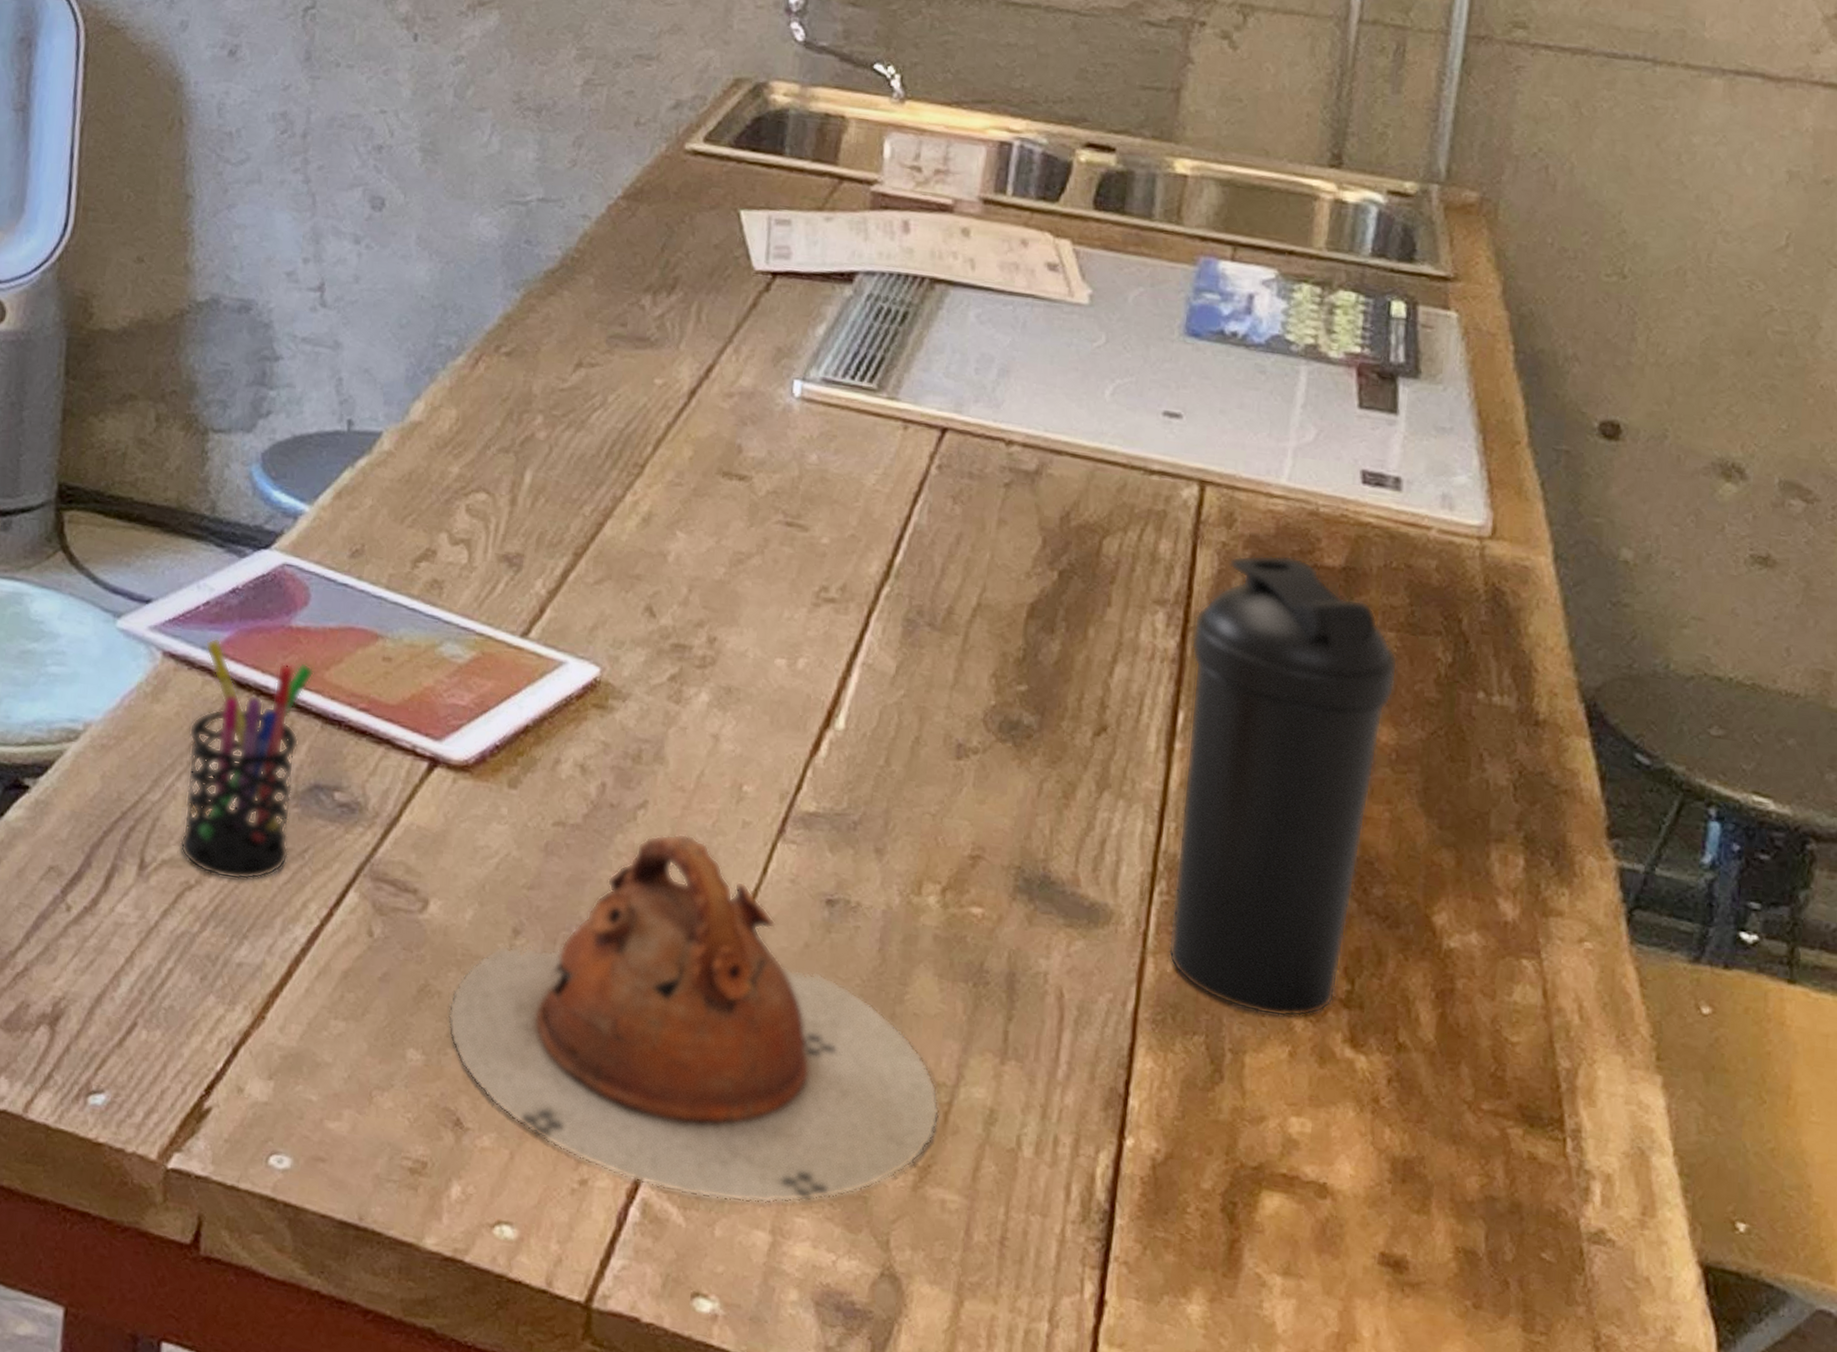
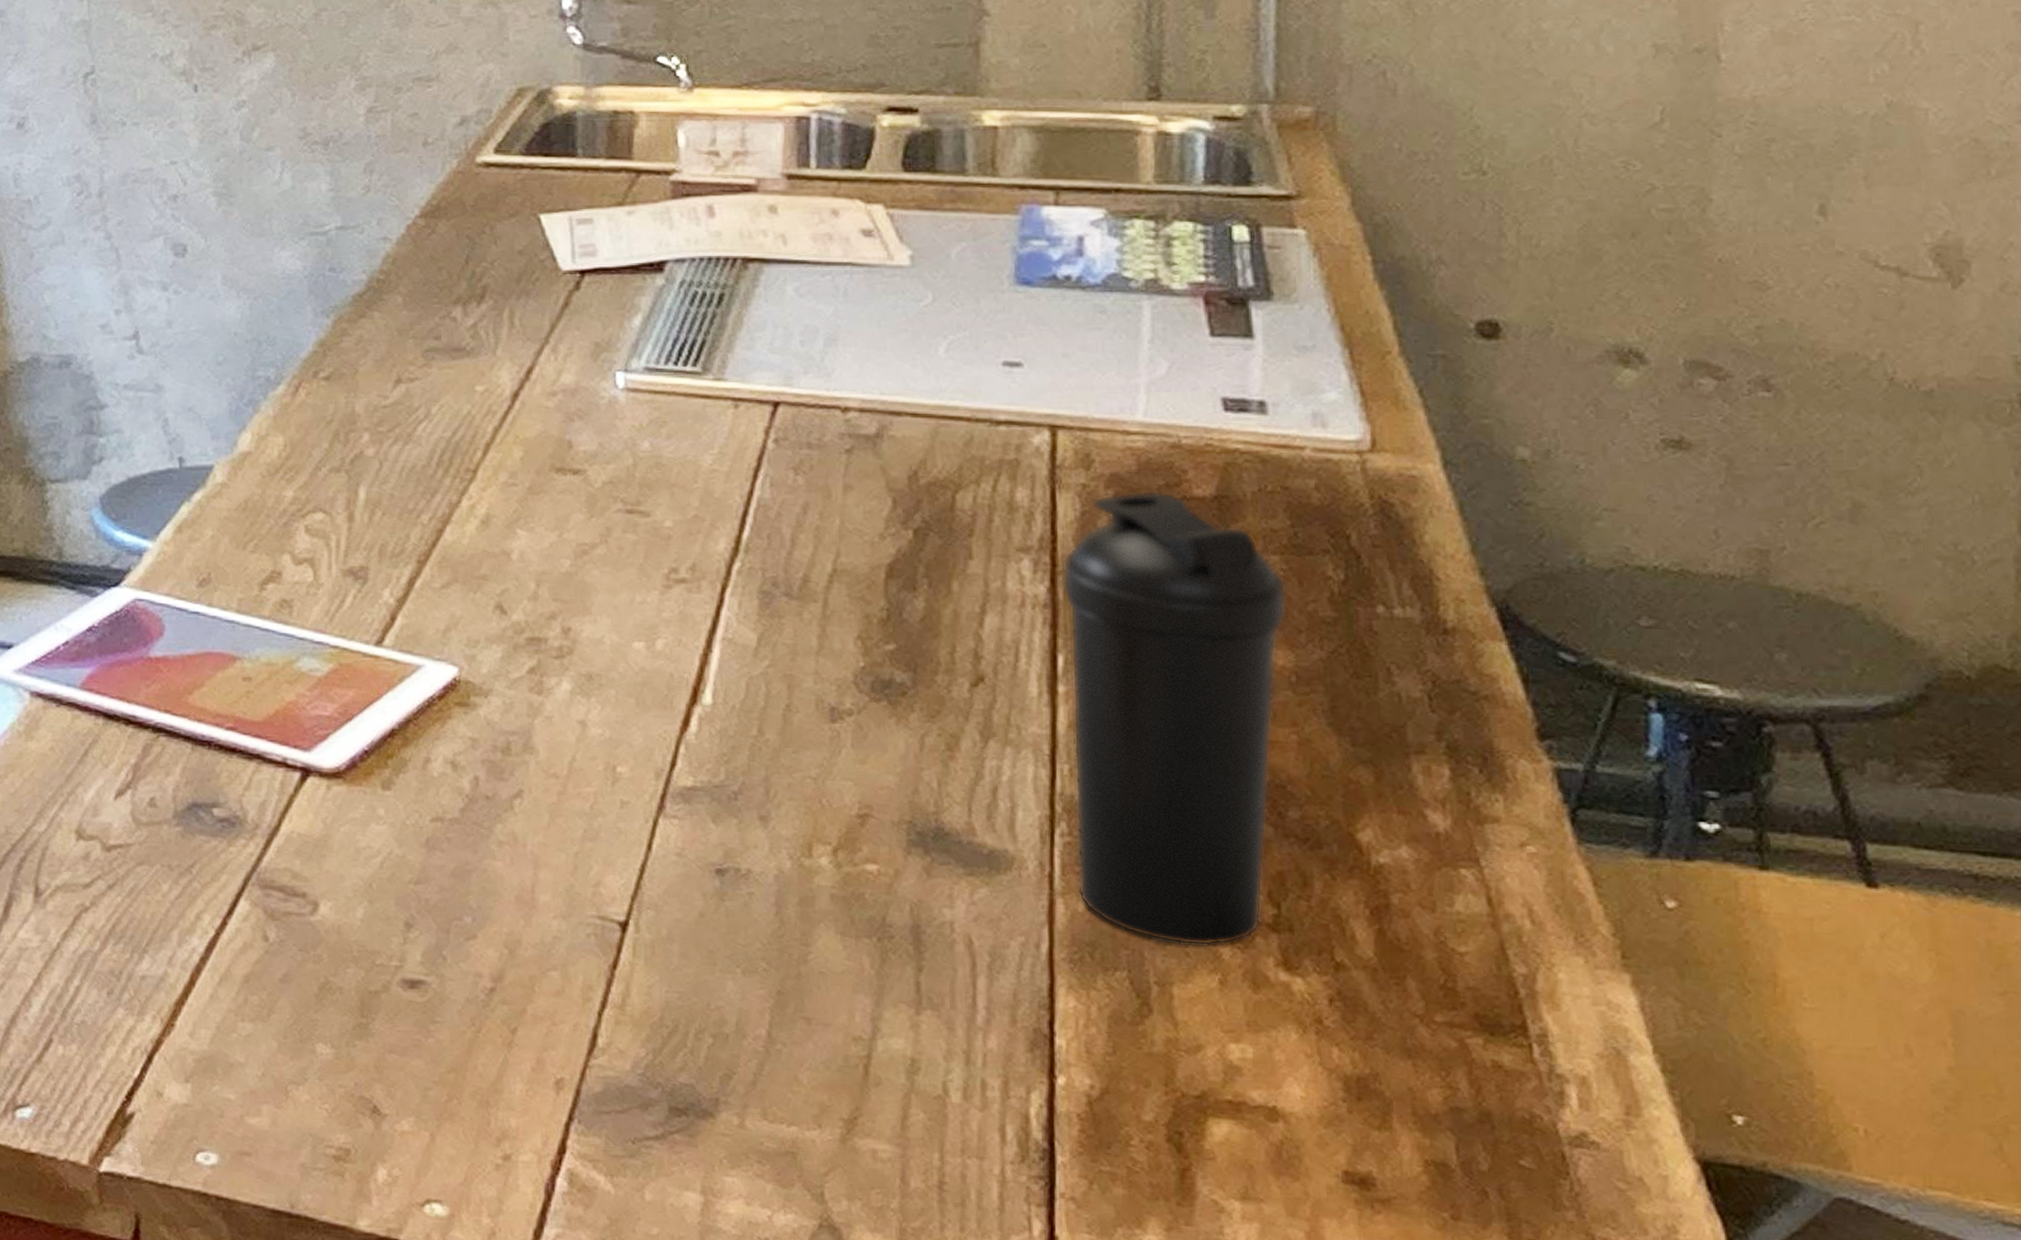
pen holder: present [180,637,314,880] -> none [65,674,178,899]
teapot: present [447,833,939,1204] -> none [351,818,859,1166]

